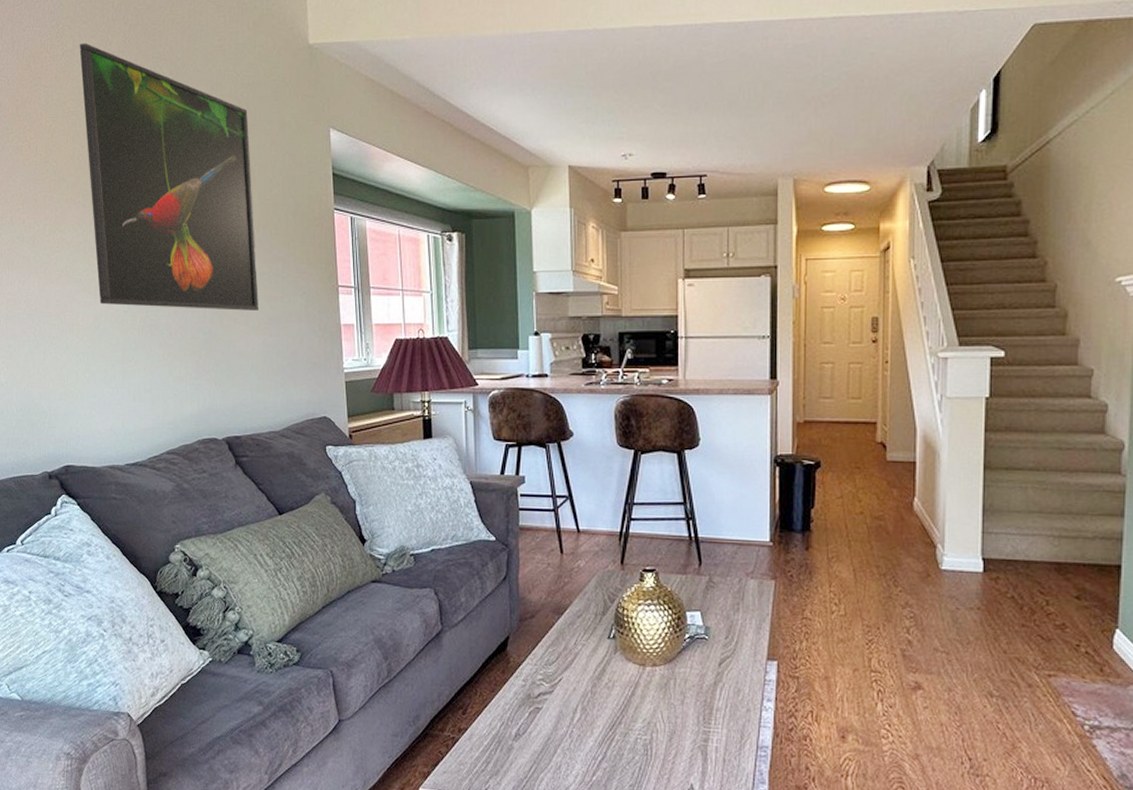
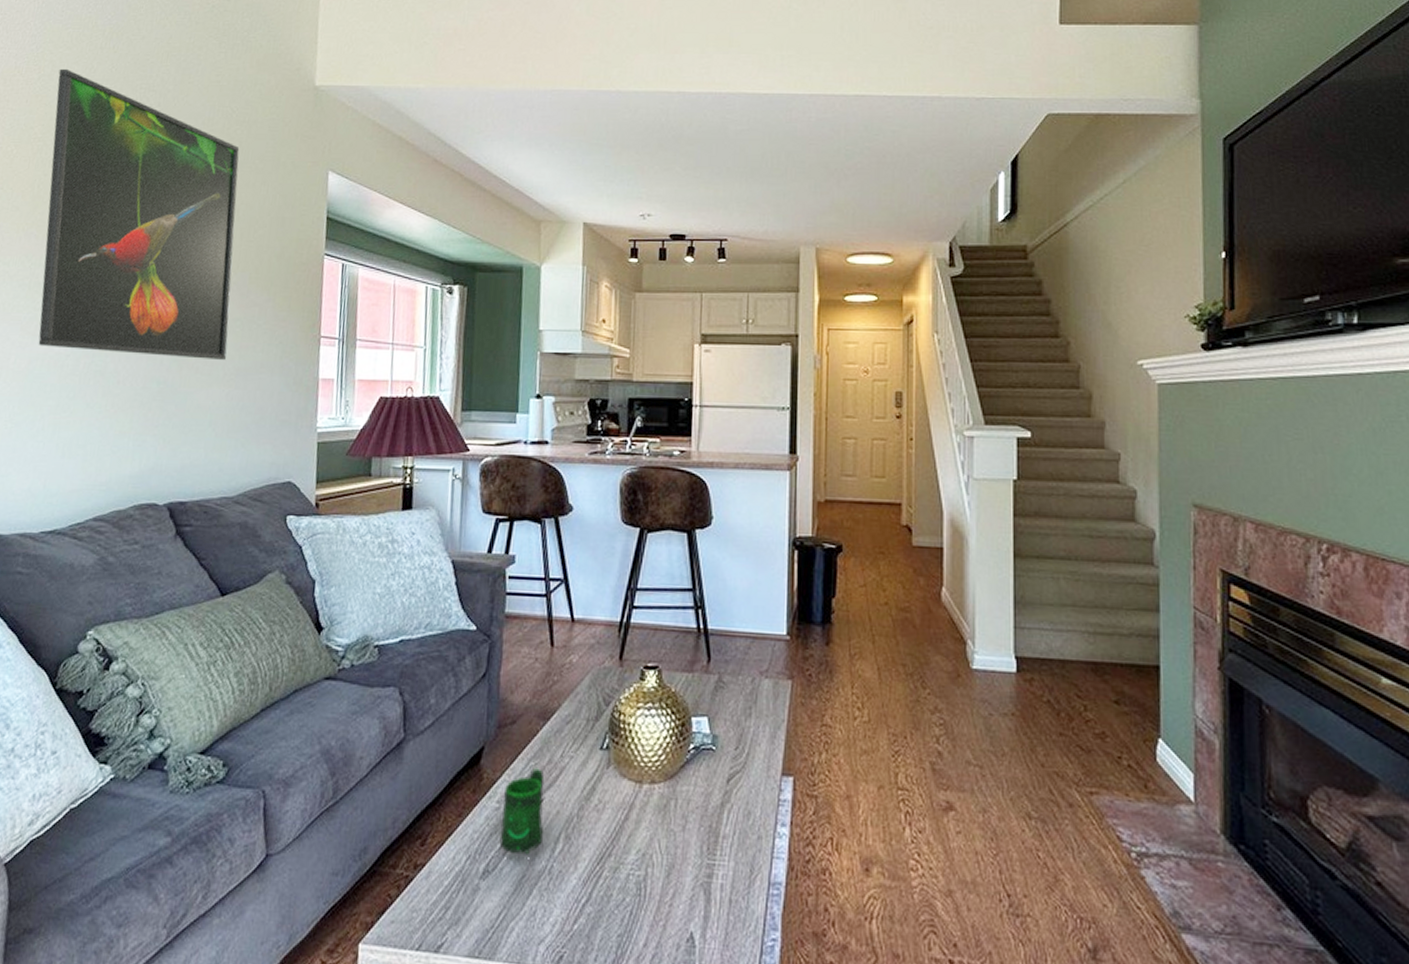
mug: none [527,654,564,721] -> present [499,768,545,854]

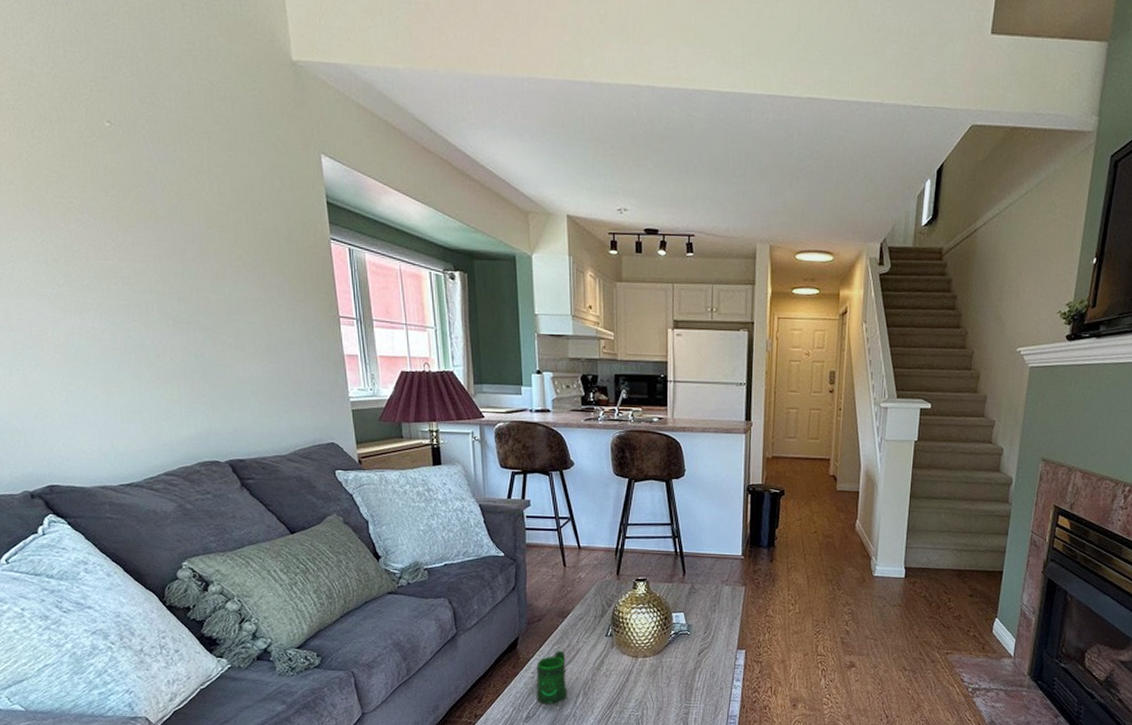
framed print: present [38,68,240,360] -> none [13,25,256,336]

